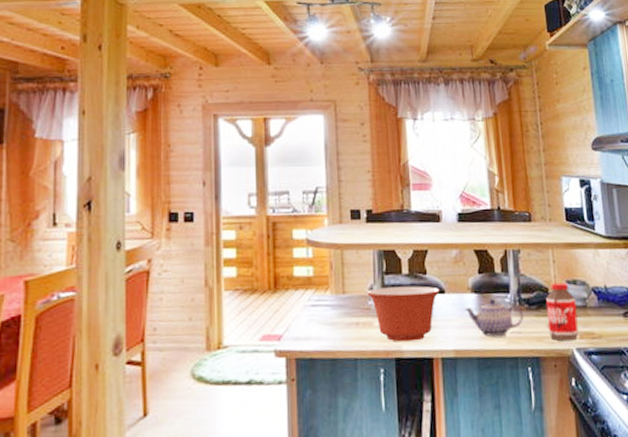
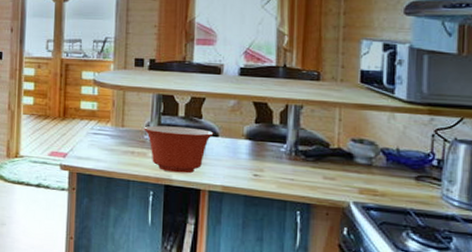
teapot: present [463,299,524,337] -> none [236,147,299,181]
bottle: present [546,282,579,341] -> none [324,139,360,195]

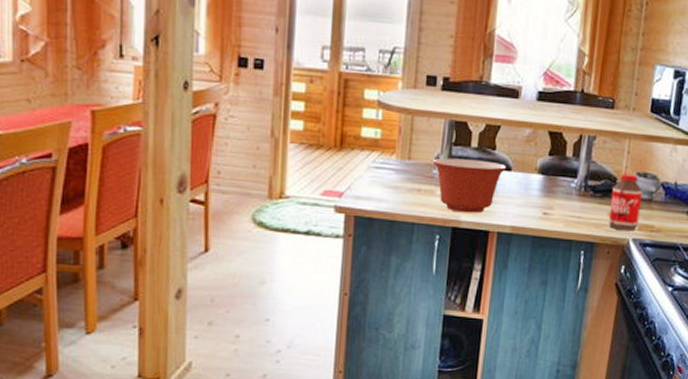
bottle: none [324,139,360,195] -> present [608,173,643,232]

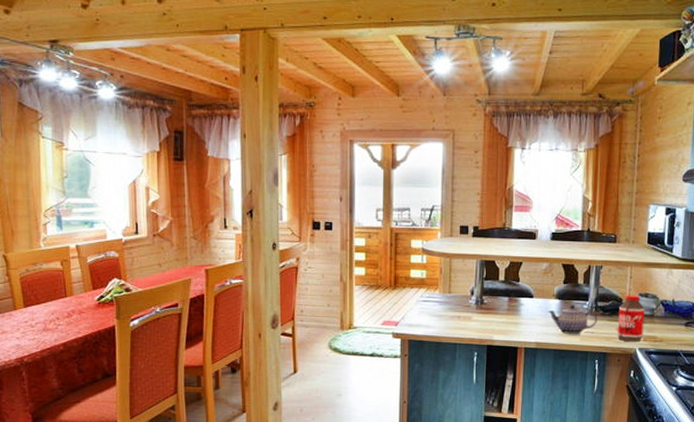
mixing bowl: present [433,158,507,214] -> none [469,290,529,333]
teapot: none [527,182,587,219] -> present [547,305,598,335]

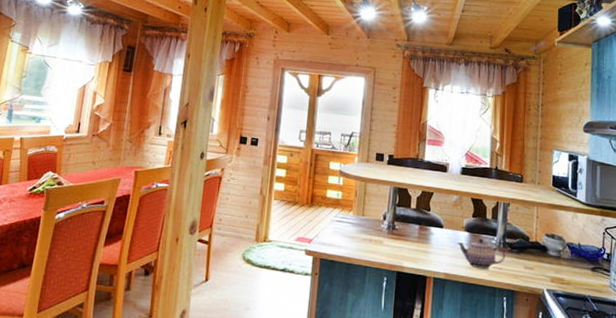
bottle: present [617,295,645,342] -> none [524,234,552,283]

